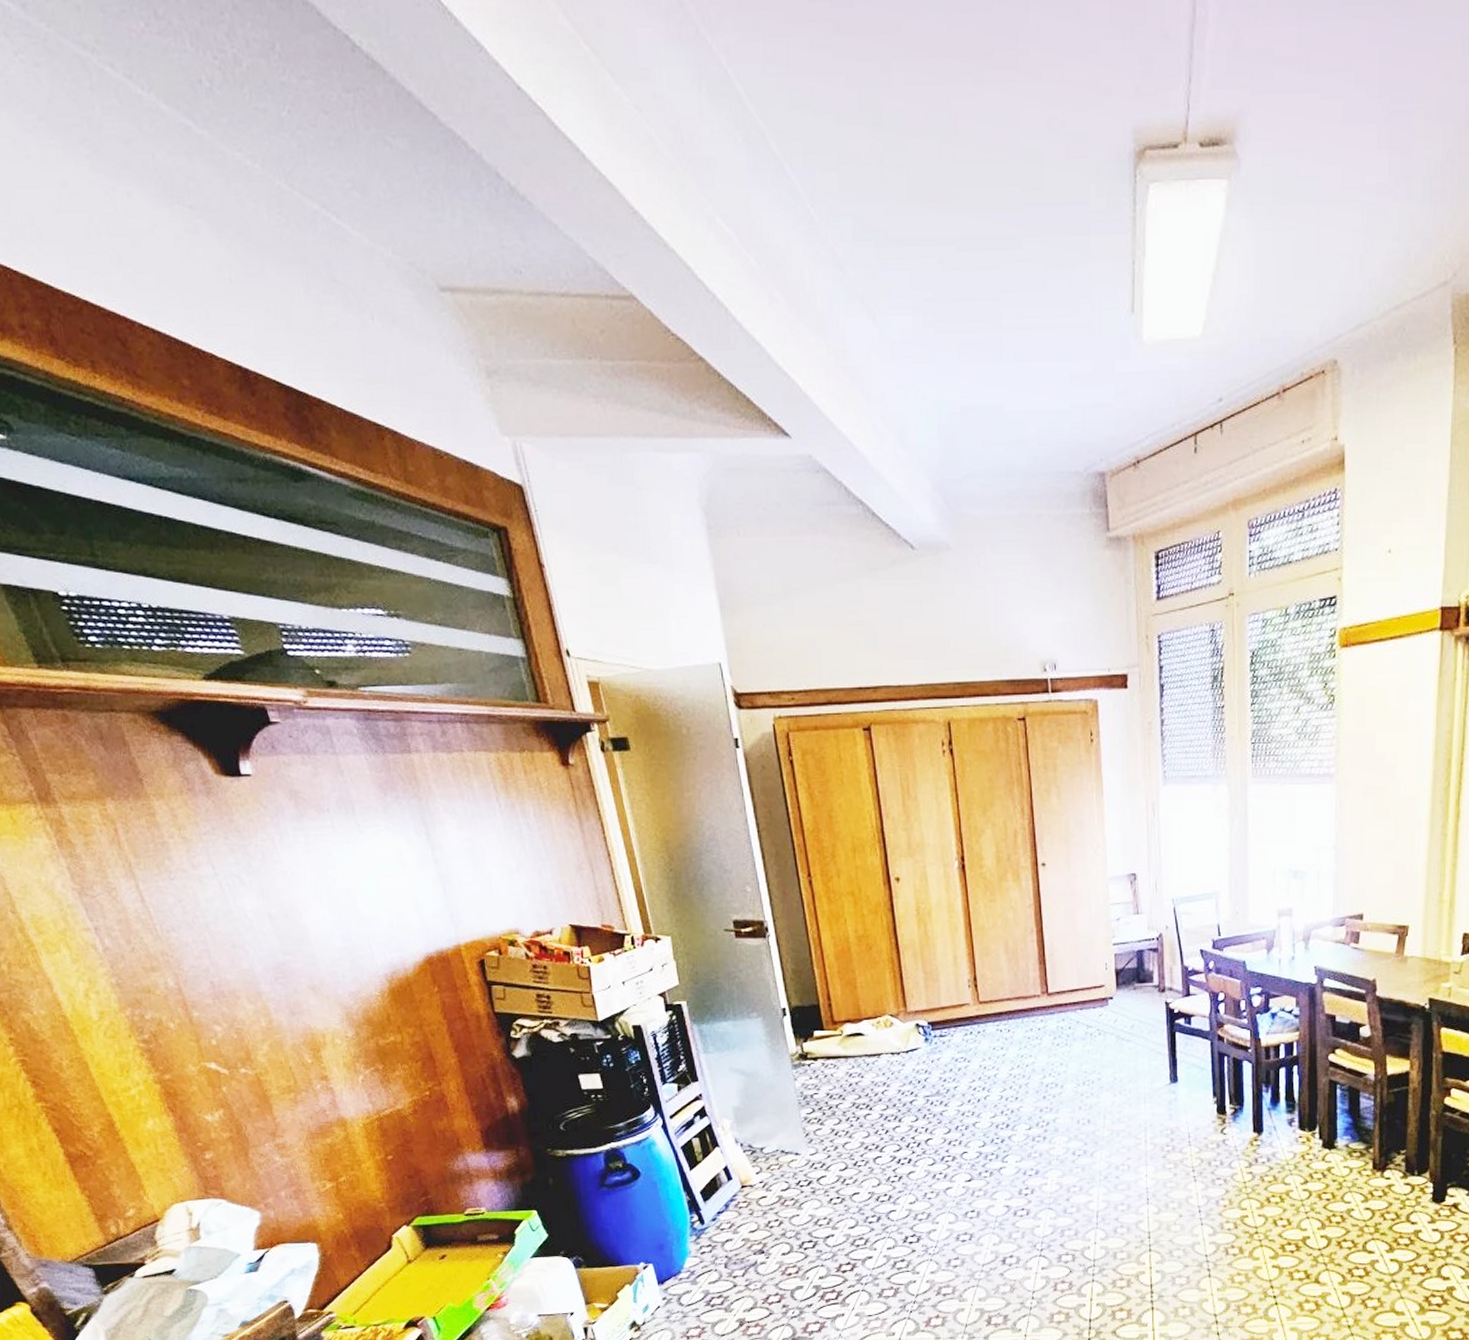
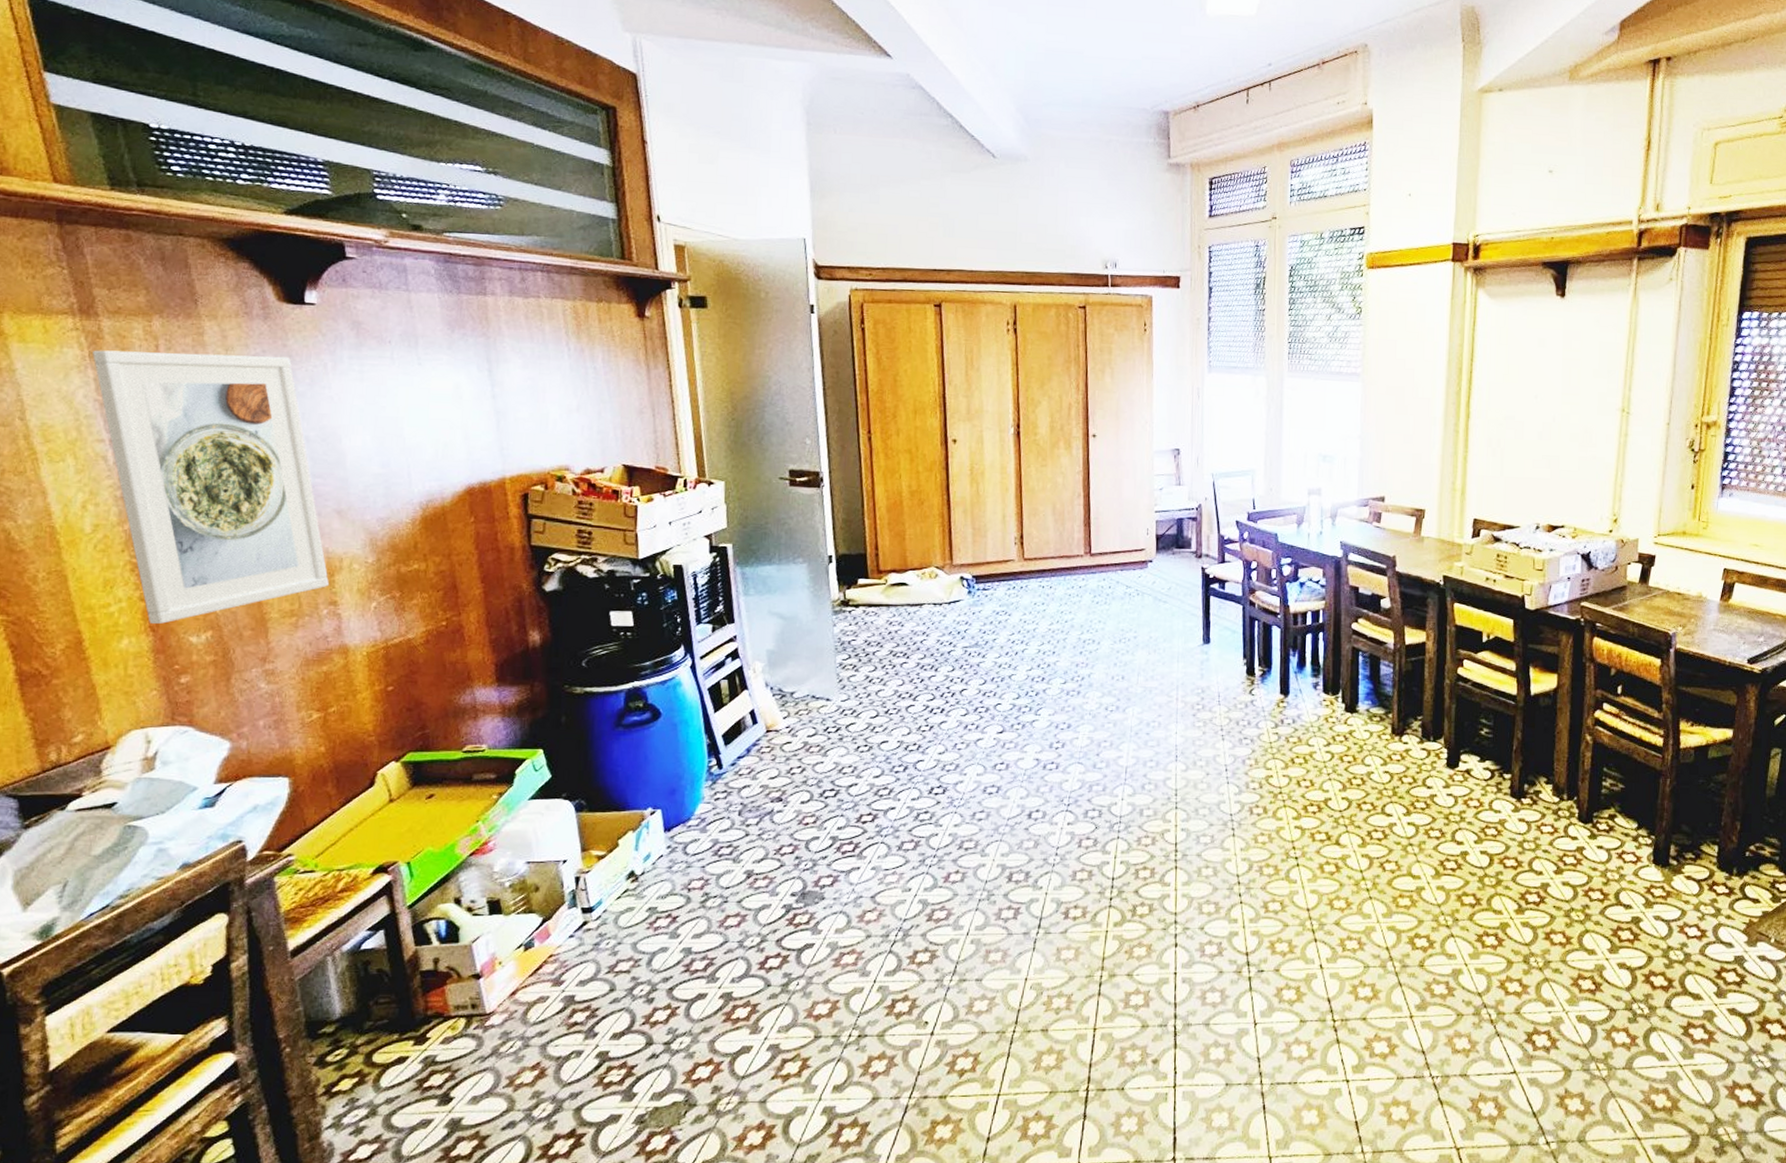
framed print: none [60,832,317,1104] -> present [93,350,329,624]

